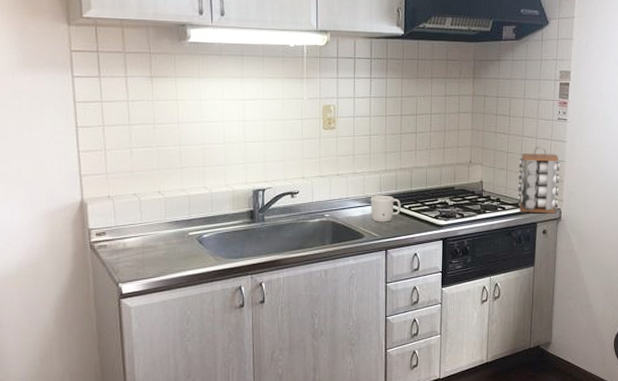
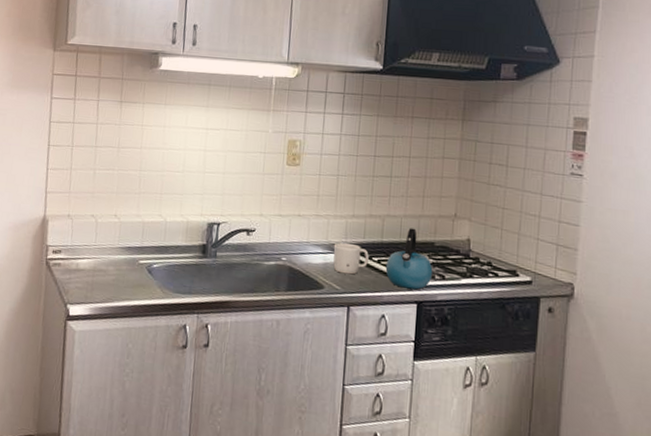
kettle: none [415,176,454,228] -> present [385,228,433,290]
spice rack: present [517,146,561,214] -> none [514,204,574,289]

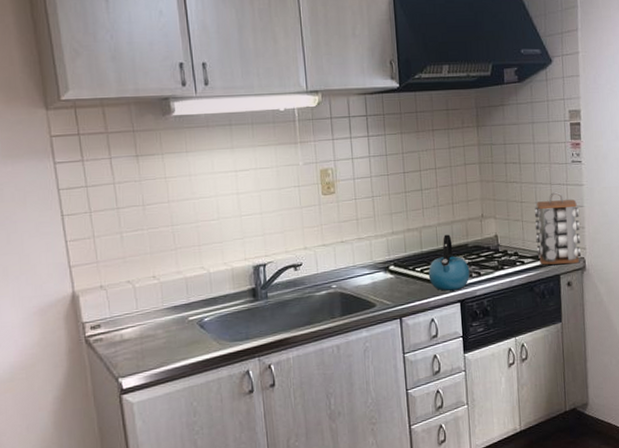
mug: present [333,242,369,275] -> none [379,259,413,289]
spice rack: none [514,204,574,289] -> present [534,192,581,265]

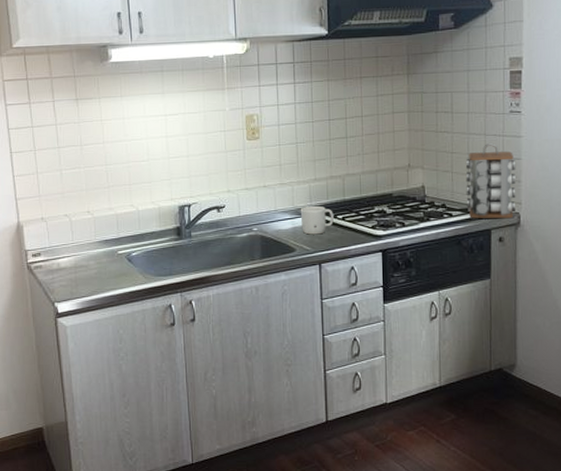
mug: none [379,259,413,289] -> present [300,205,334,235]
kettle: present [428,234,470,291] -> none [350,183,394,240]

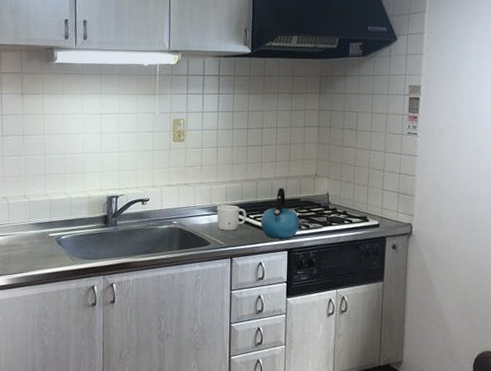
kettle: none [350,183,394,240] -> present [260,188,300,239]
spice rack: present [465,143,516,219] -> none [365,160,411,229]

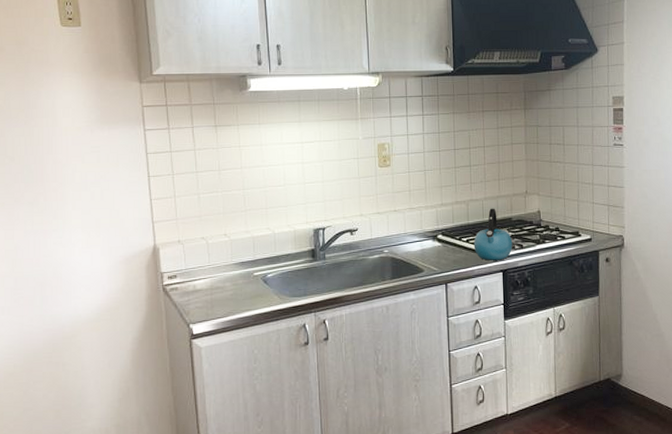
mug: present [216,204,246,231] -> none [428,229,459,256]

